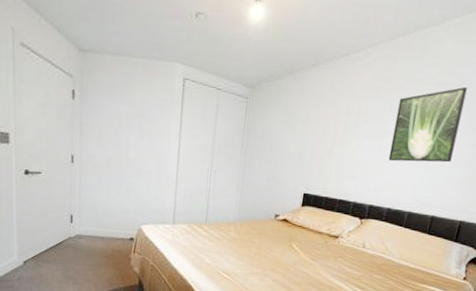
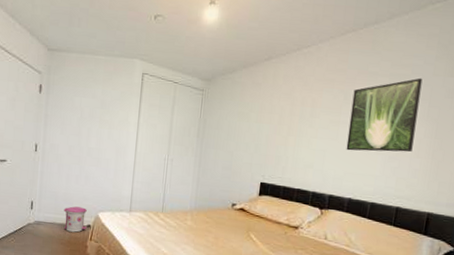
trash can: none [105,219,130,245] -> present [63,206,87,233]

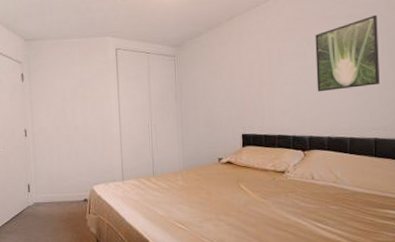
trash can: present [63,206,87,233] -> none [59,183,84,208]

